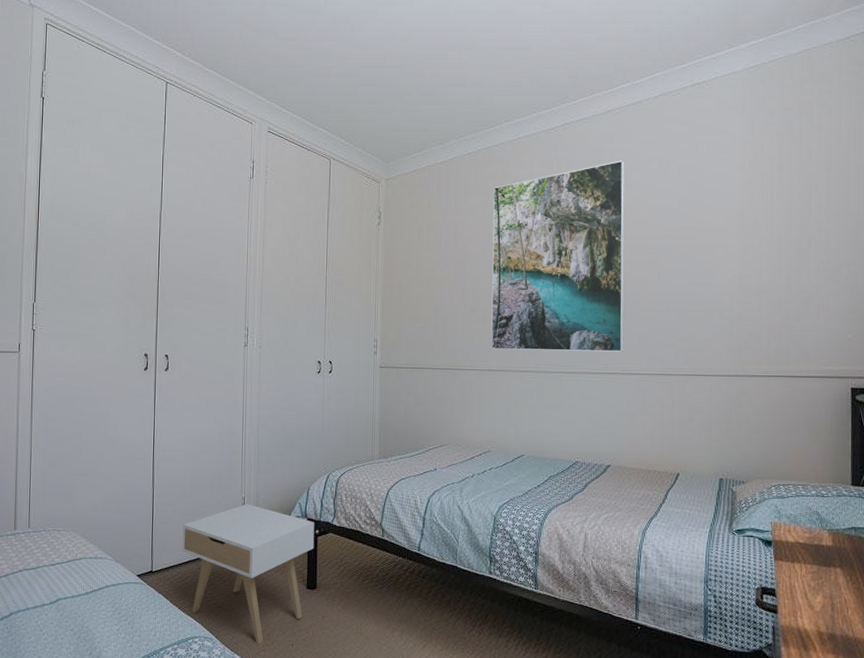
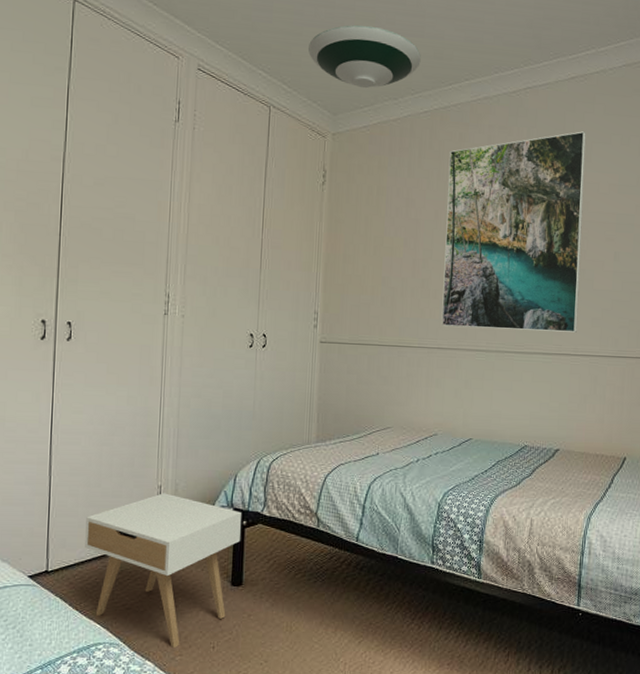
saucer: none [362,80,464,137] -> present [308,25,421,89]

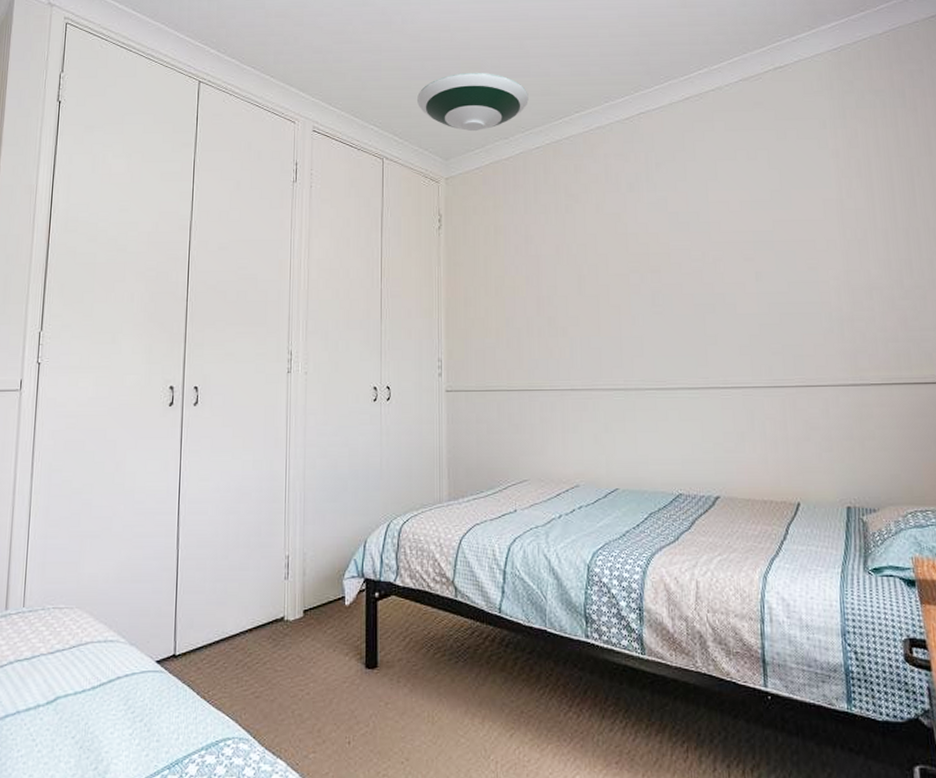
nightstand: present [85,493,241,648] -> none [212,564,373,743]
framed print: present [441,131,586,332] -> none [565,150,724,366]

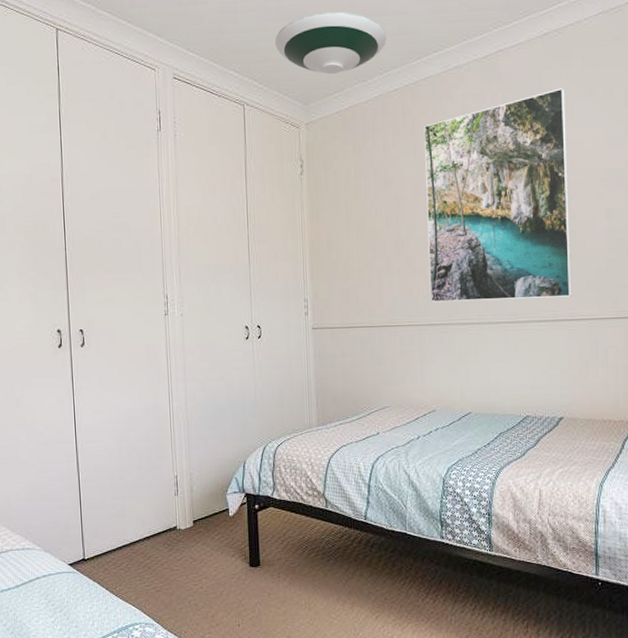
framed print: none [565,150,724,366] -> present [423,88,572,303]

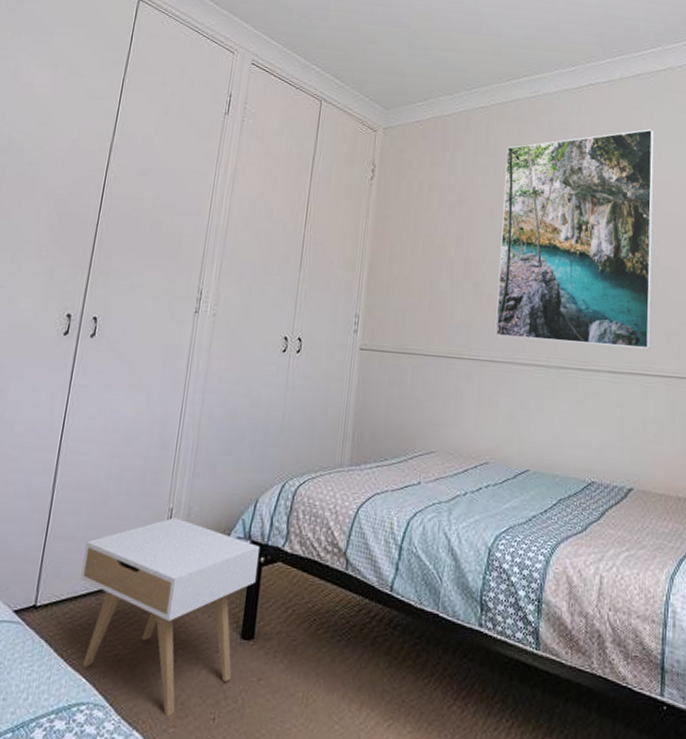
nightstand: none [113,482,254,626] -> present [80,517,259,716]
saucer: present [275,11,387,75] -> none [363,23,478,84]

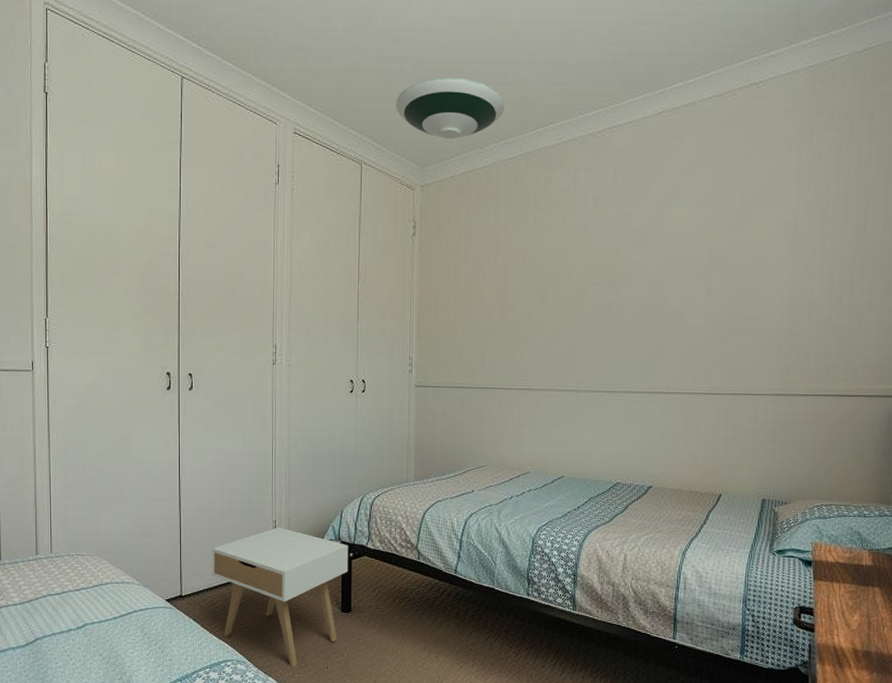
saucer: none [363,23,478,84] -> present [396,77,505,140]
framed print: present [495,129,654,349] -> none [531,167,675,370]

